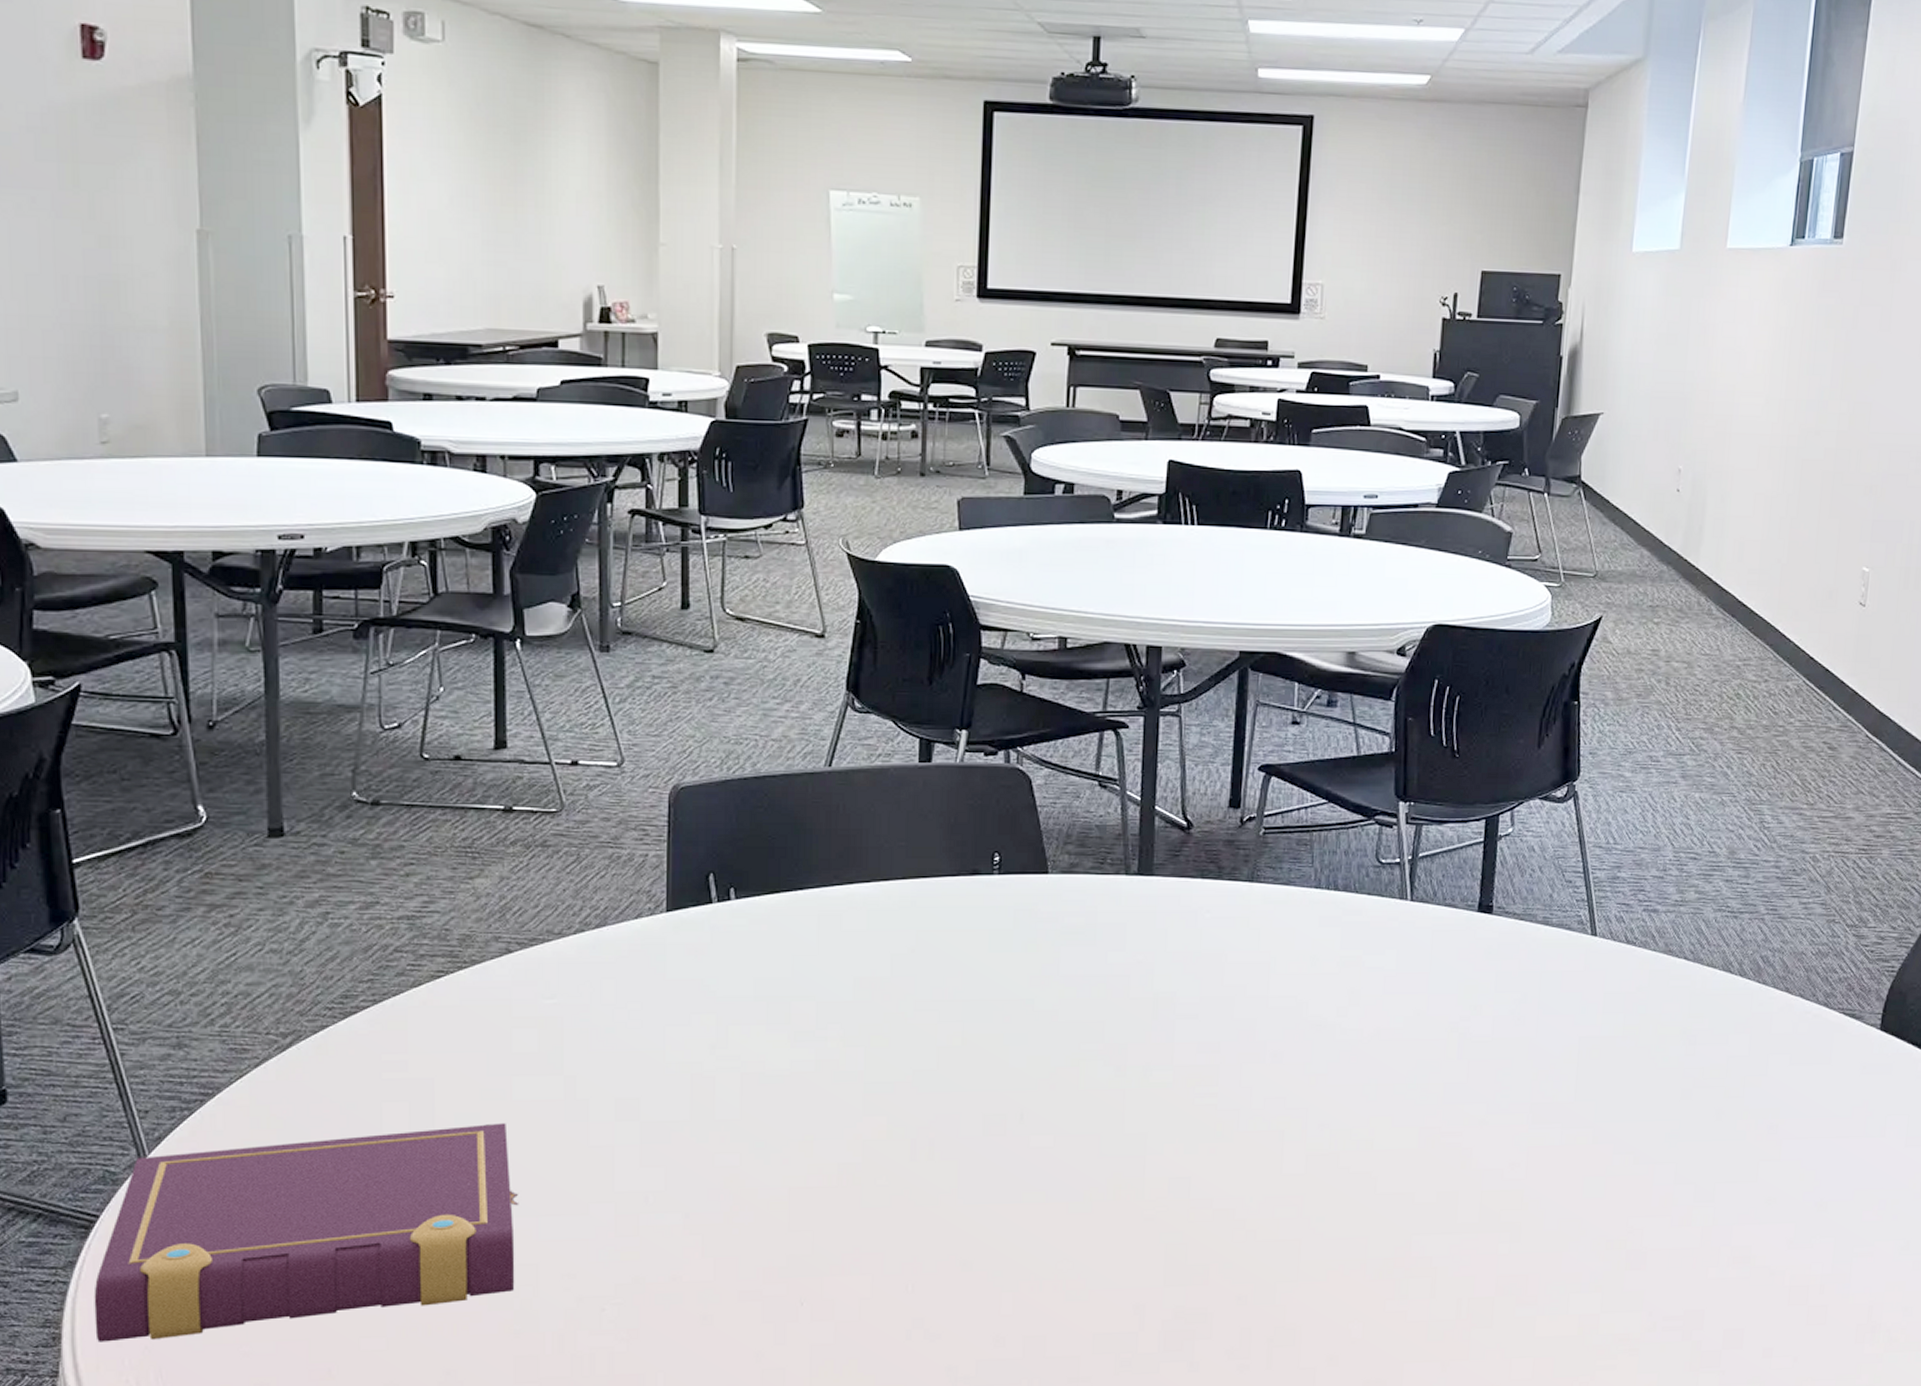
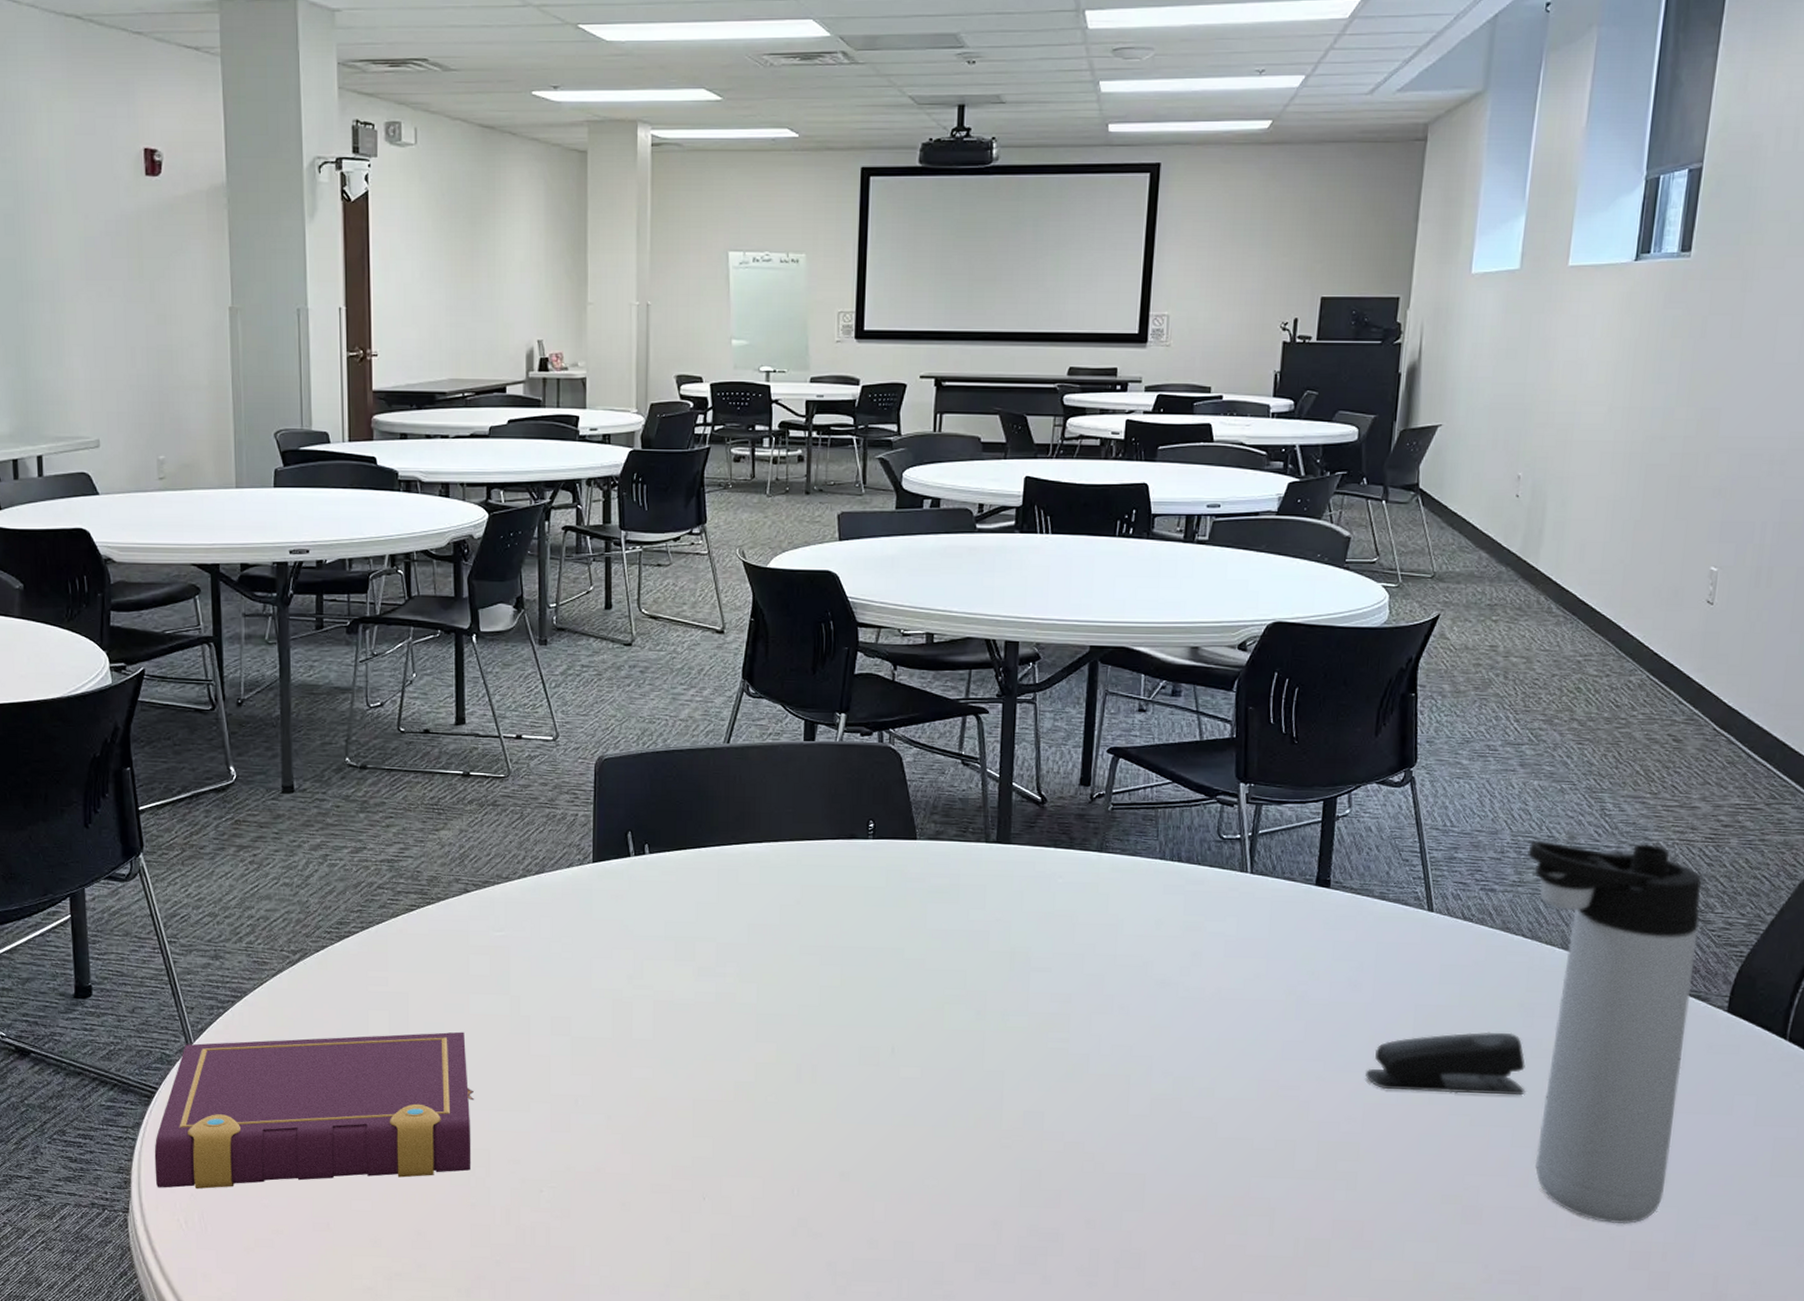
stapler: none [1529,1062,1688,1131] -> present [1366,1032,1525,1096]
thermos bottle: none [1689,857,1856,1259] -> present [1528,841,1703,1225]

